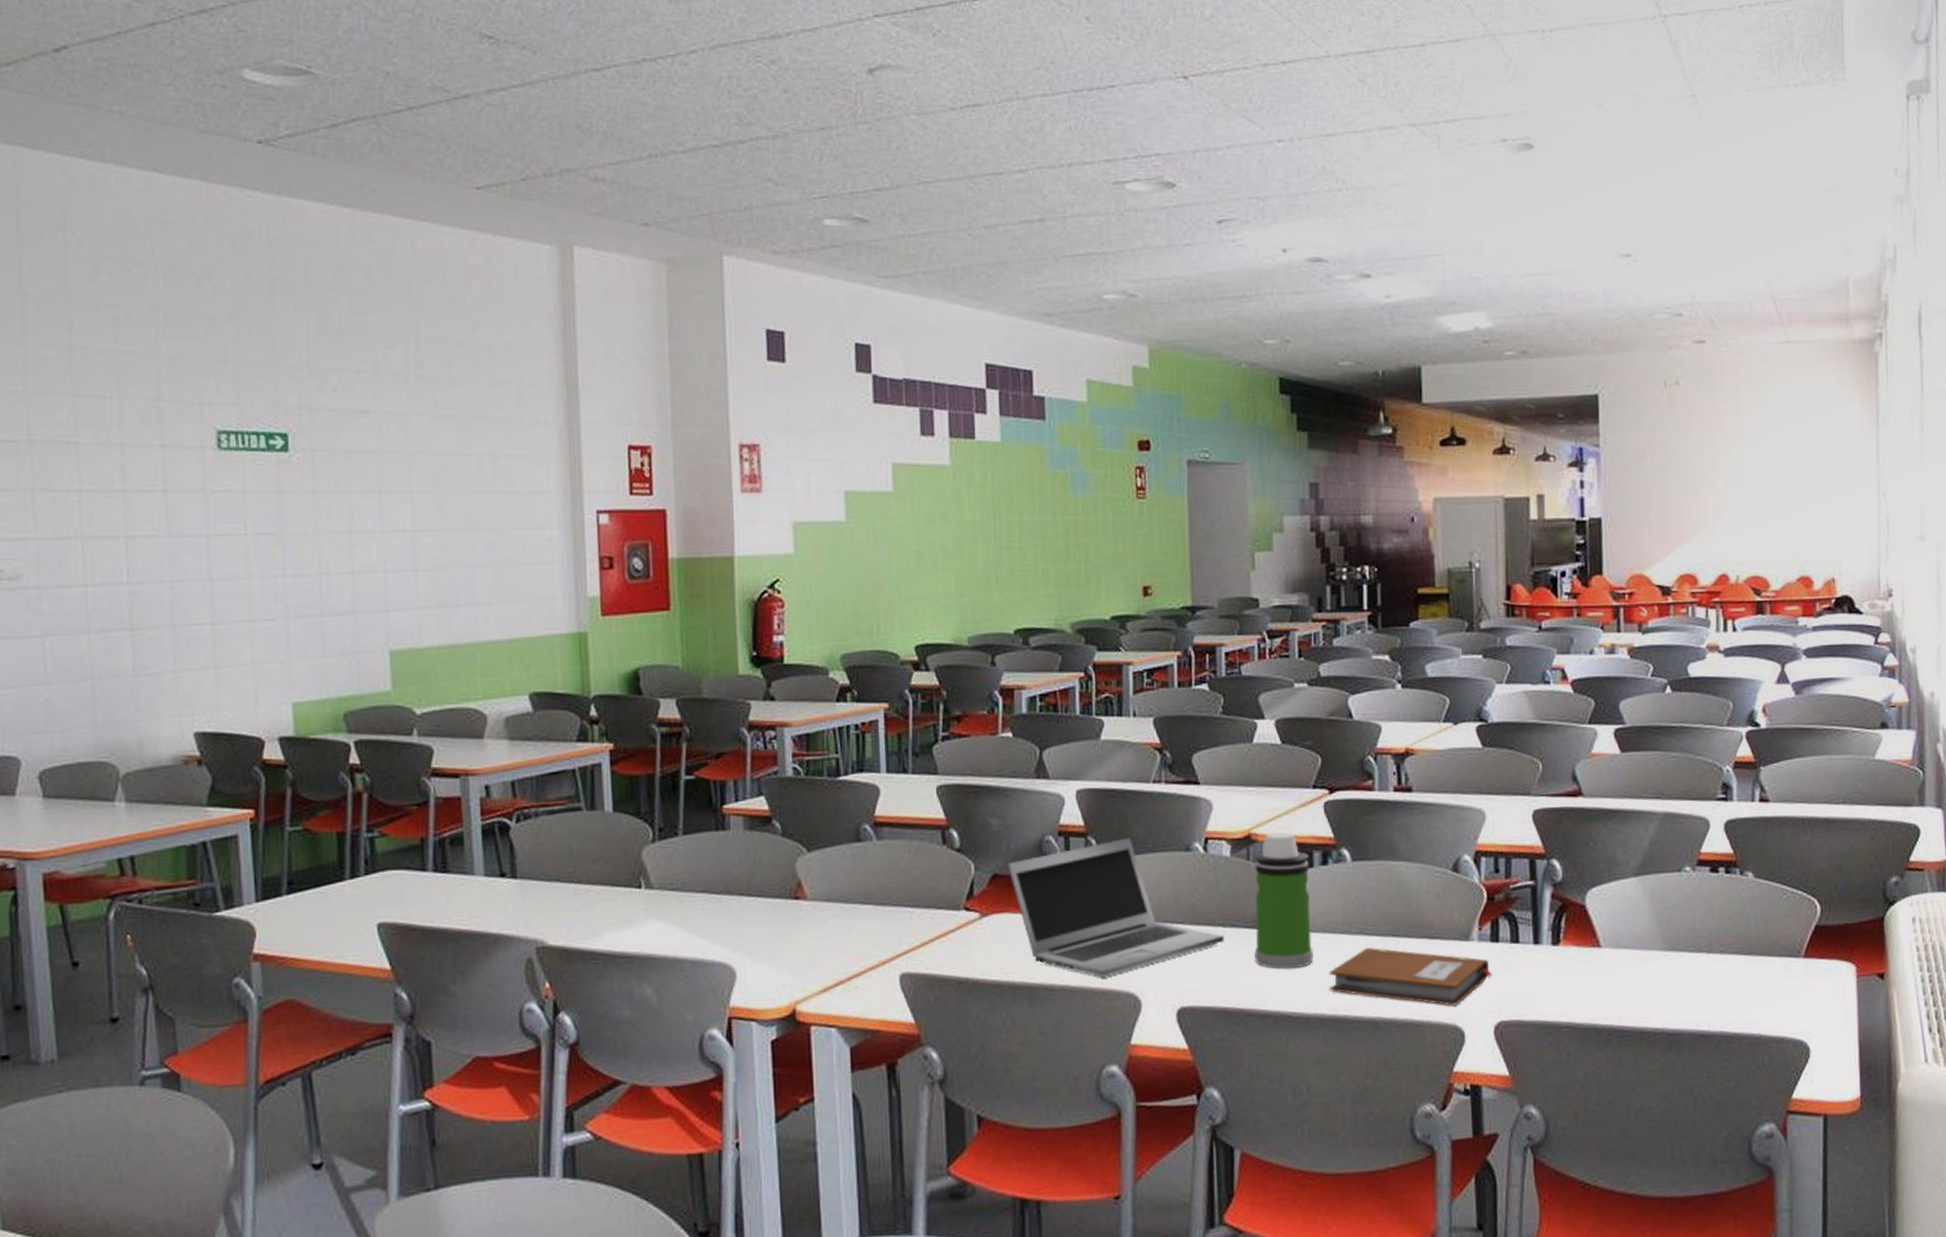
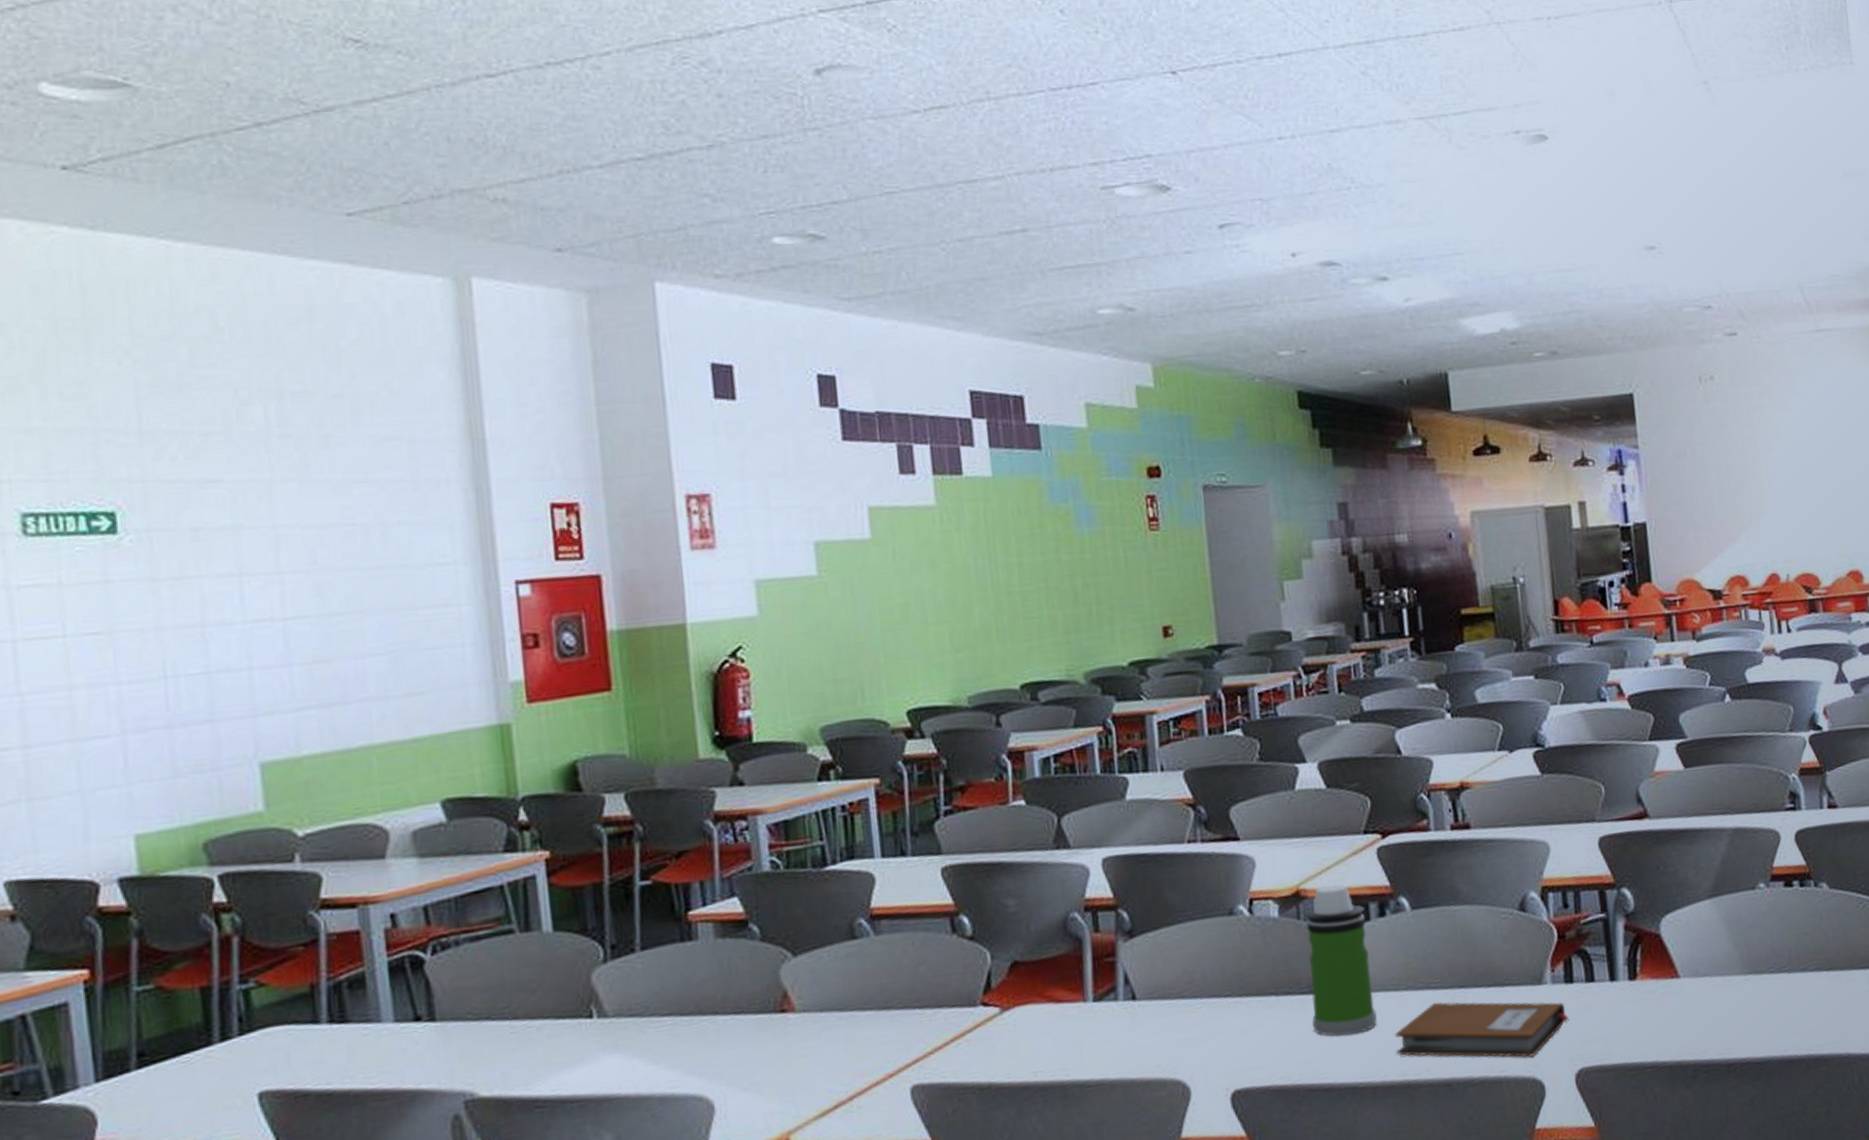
laptop: present [1007,837,1224,977] -> none [1028,906,1278,1066]

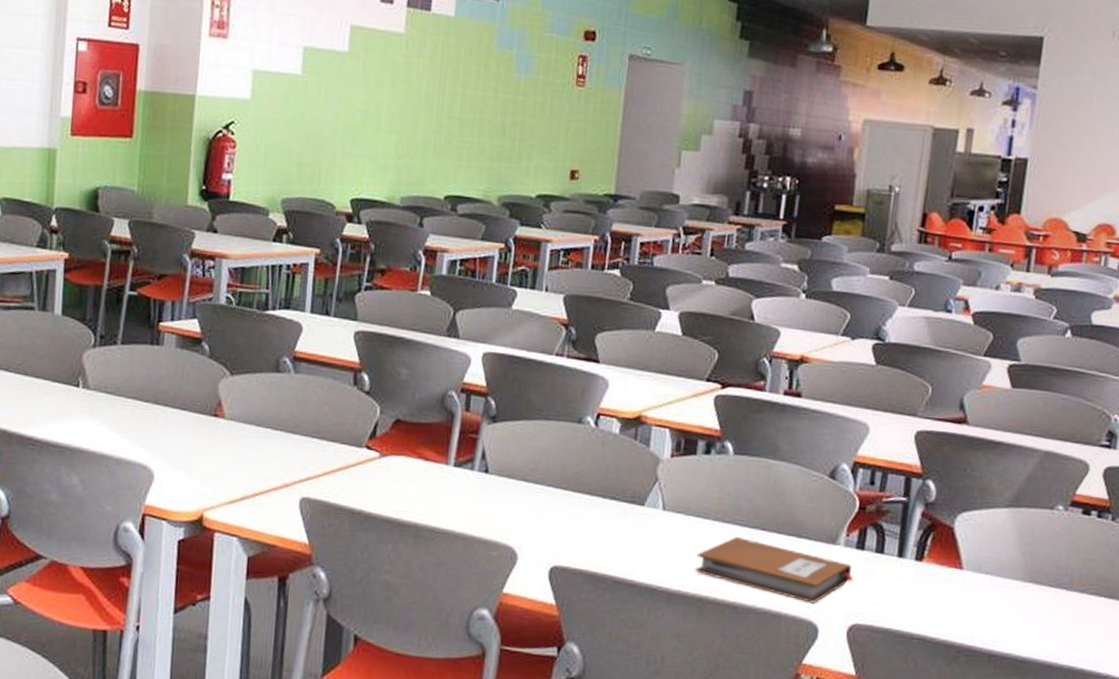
water bottle: present [1305,884,1377,1037] -> none [629,417,694,546]

